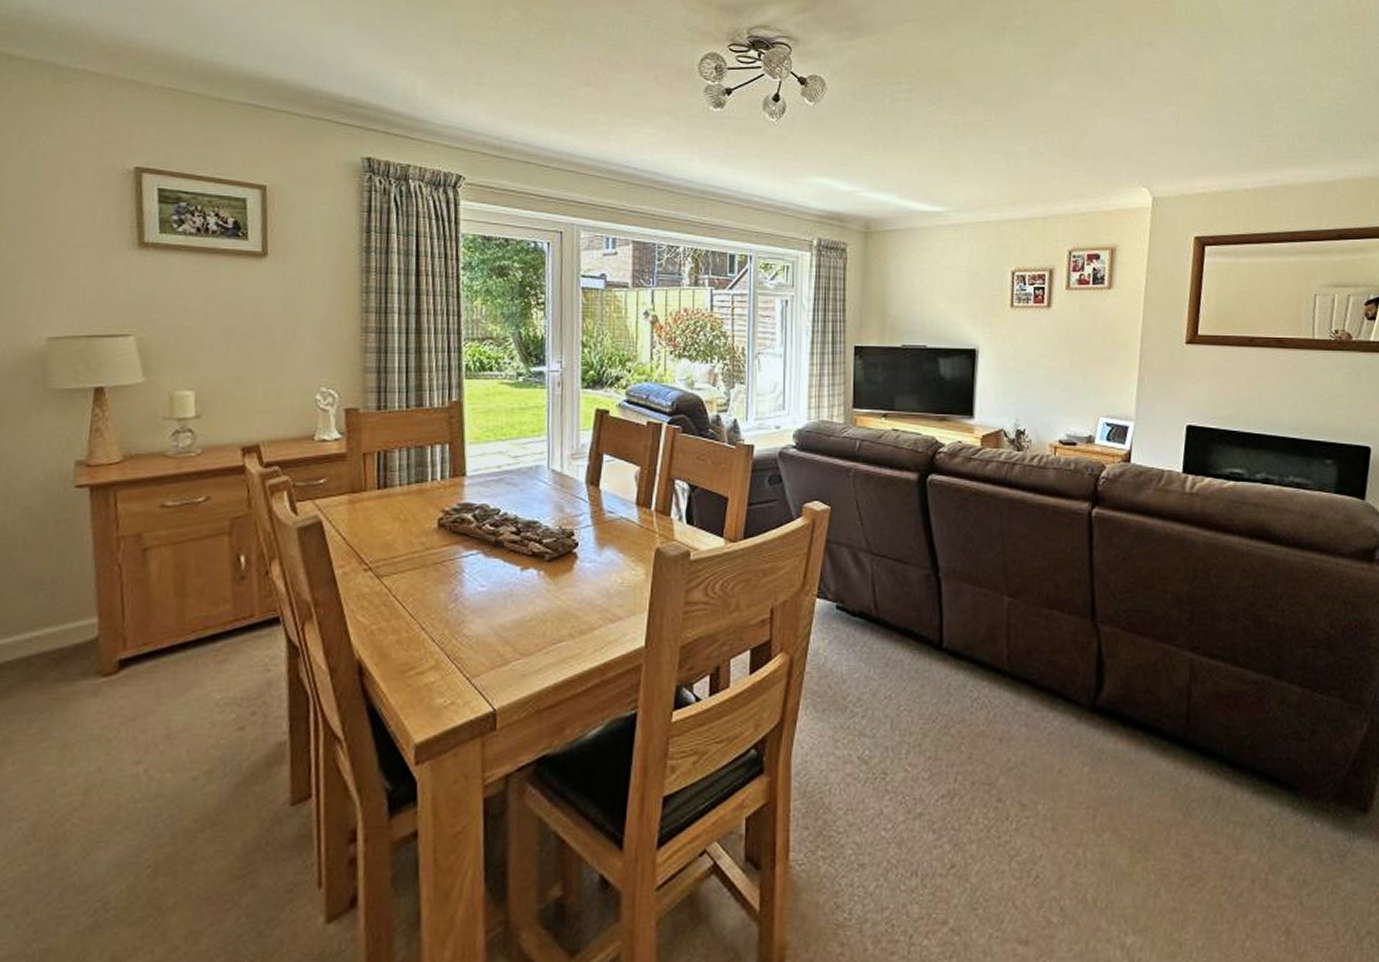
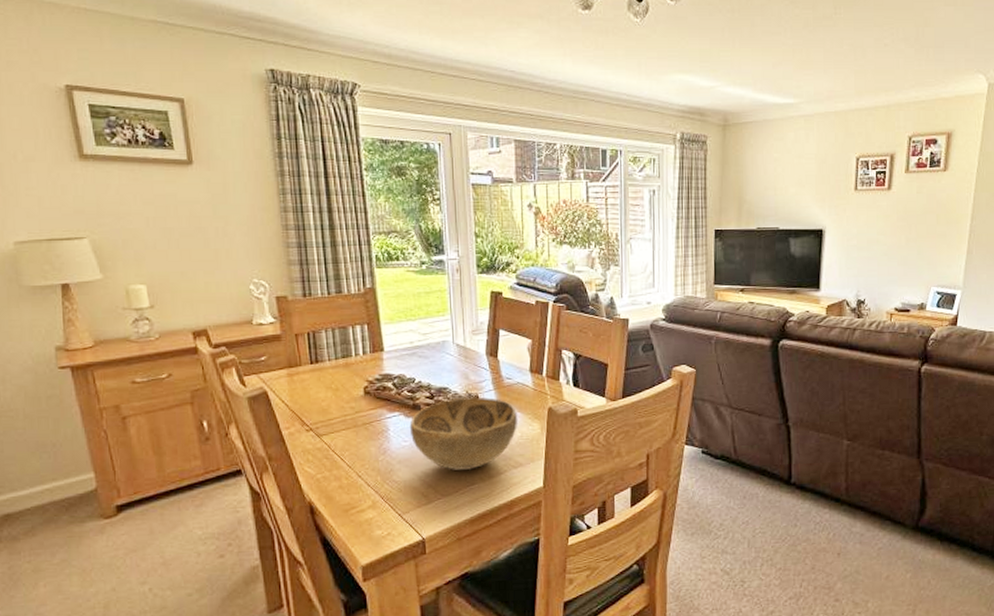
decorative bowl: none [488,533,618,623] -> present [409,397,517,470]

